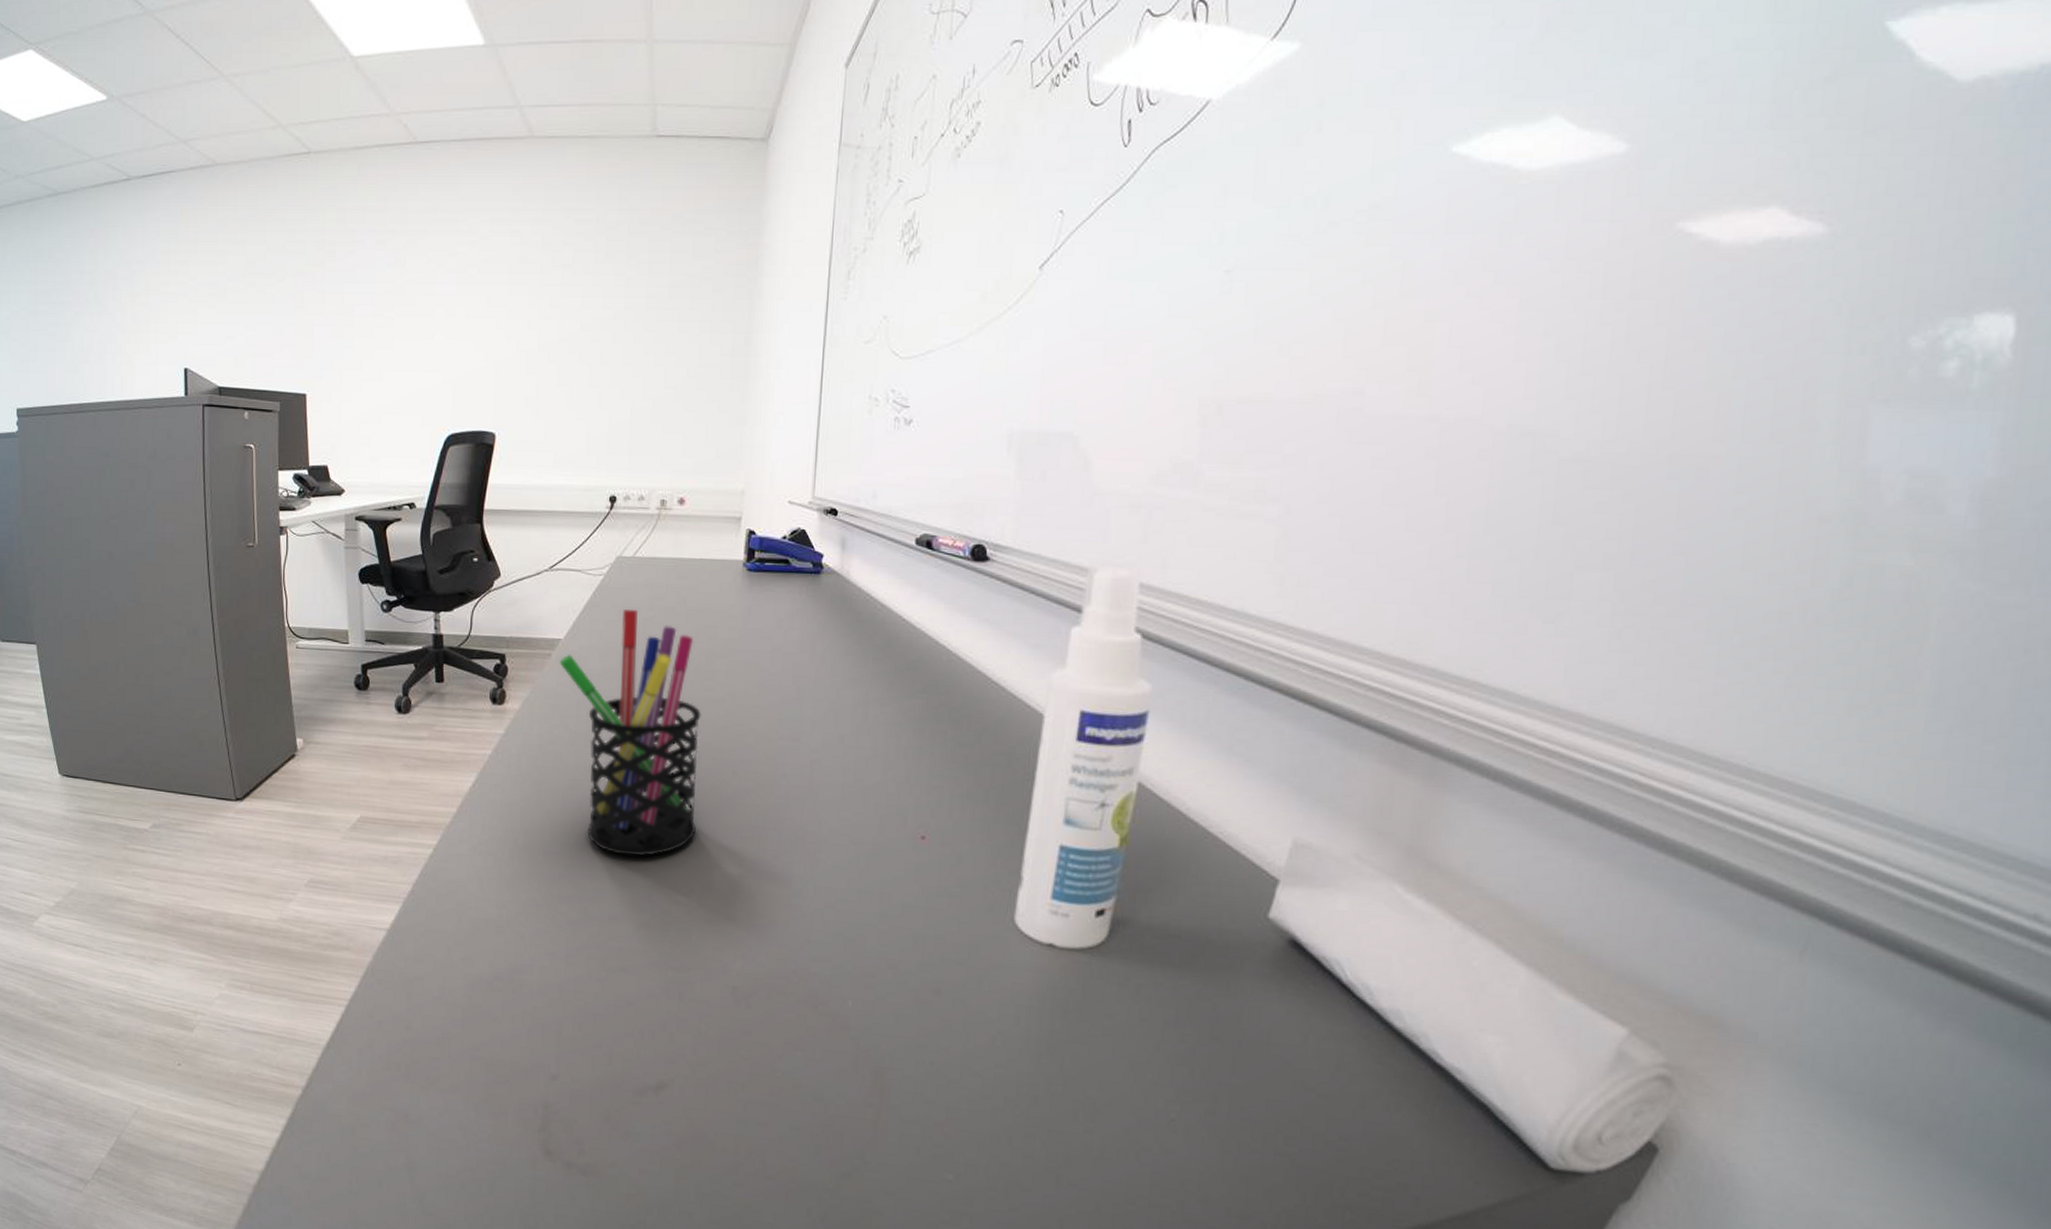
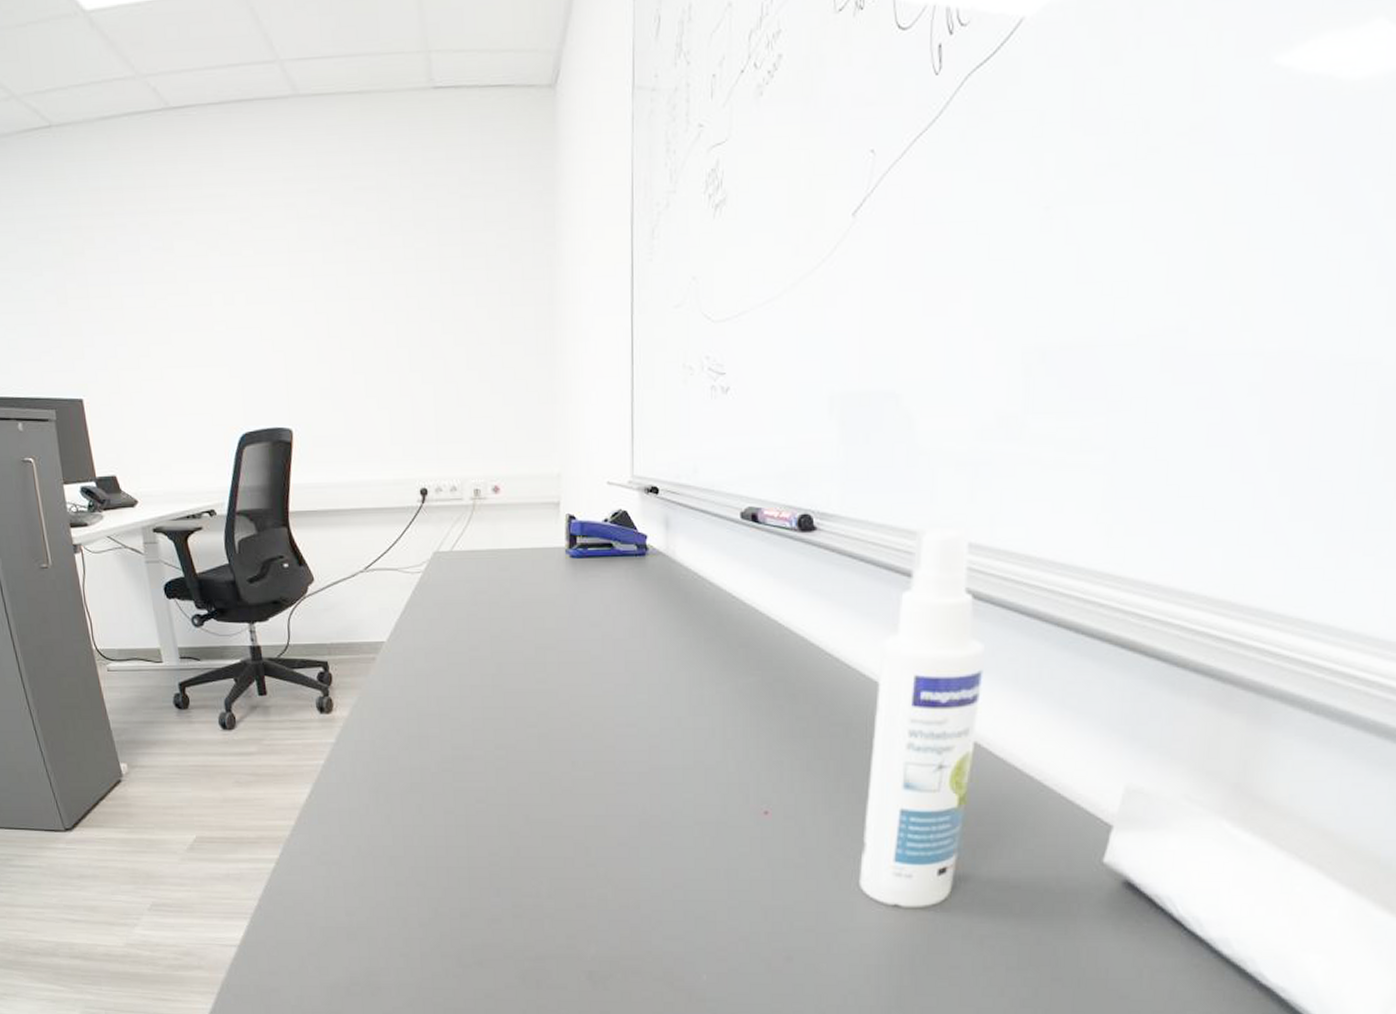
pen holder: present [559,609,701,857] -> none [384,605,540,854]

